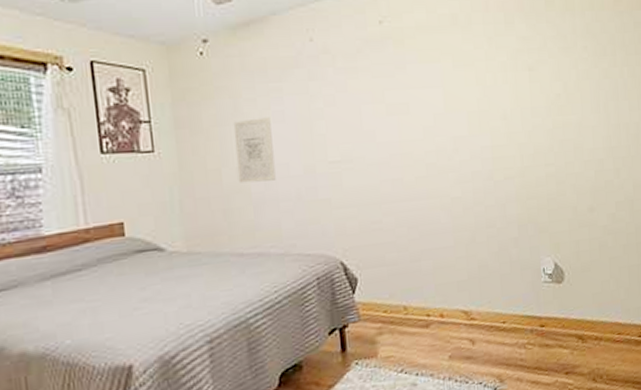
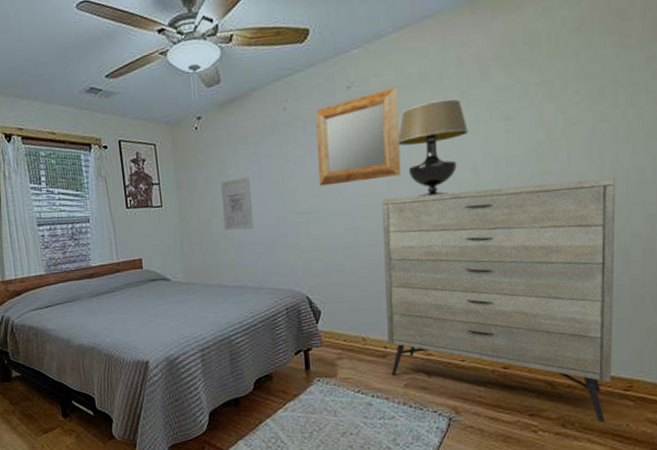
mirror: none [345,26,437,131] -> present [315,86,401,186]
dresser: none [418,132,629,372] -> present [382,178,616,422]
table lamp: none [431,45,497,145] -> present [397,99,468,197]

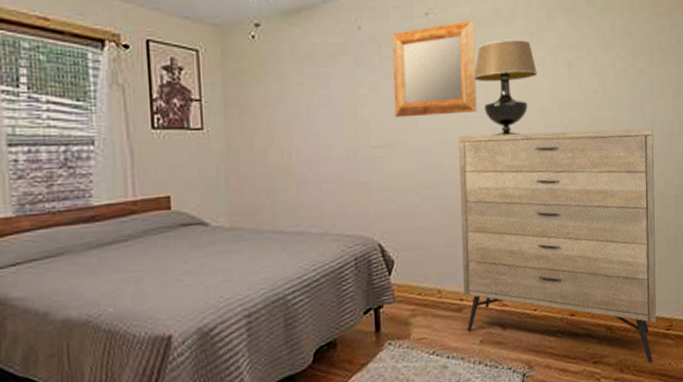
wall art: present [220,177,253,231] -> none [280,101,319,163]

